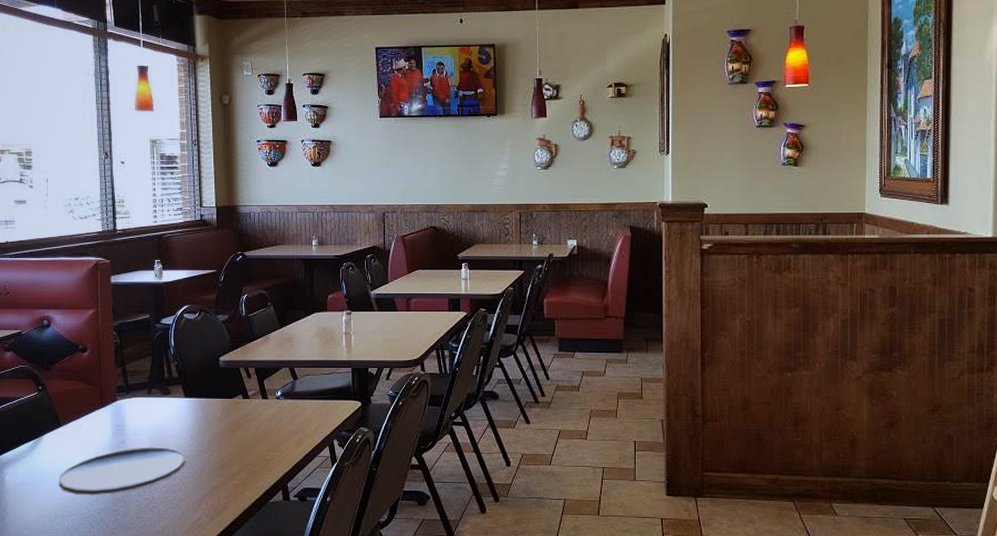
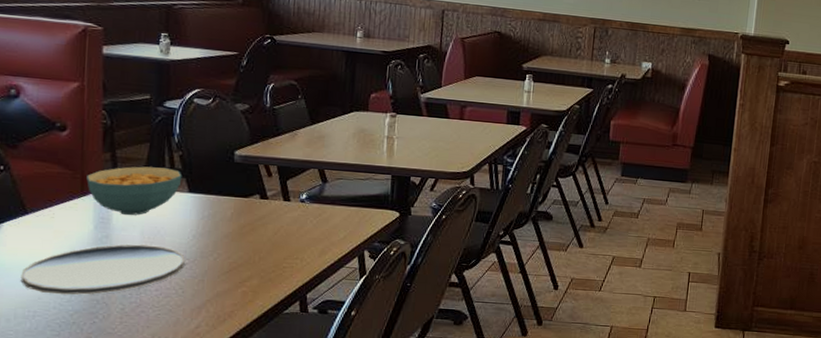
cereal bowl: none [104,377,179,422] -> present [86,166,183,216]

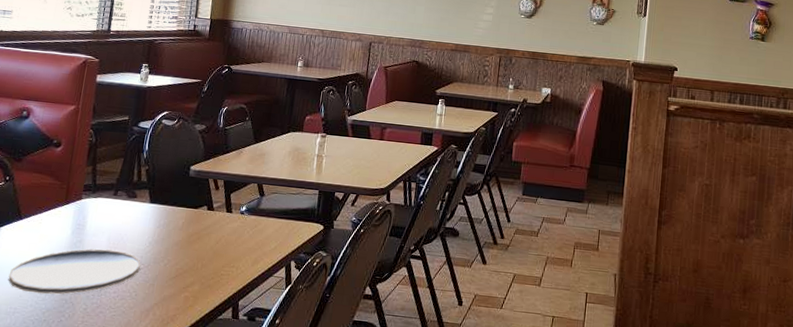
cereal bowl: present [86,166,183,216] -> none [70,179,147,223]

